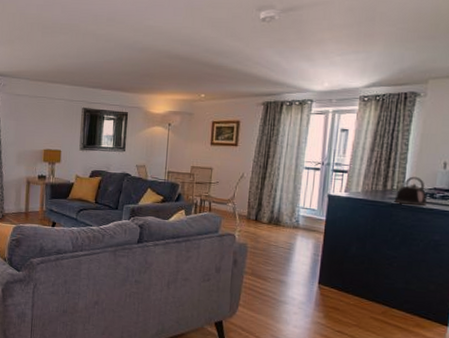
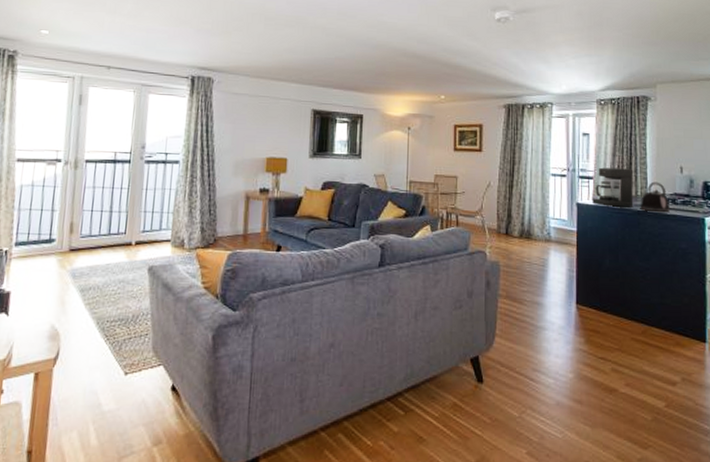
coffee maker: none [344,162,391,200] -> present [592,167,634,208]

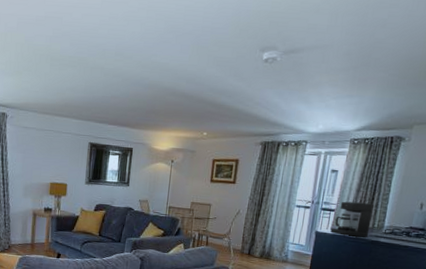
kettle: present [640,181,671,213] -> none [374,215,404,244]

